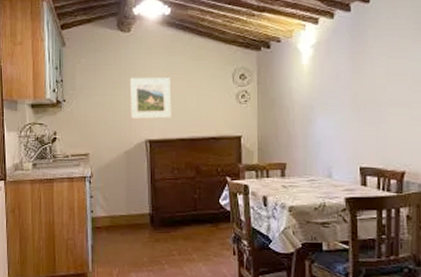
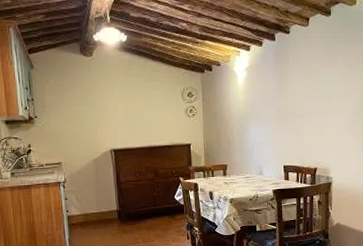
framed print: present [129,77,172,119] -> none [93,96,132,132]

